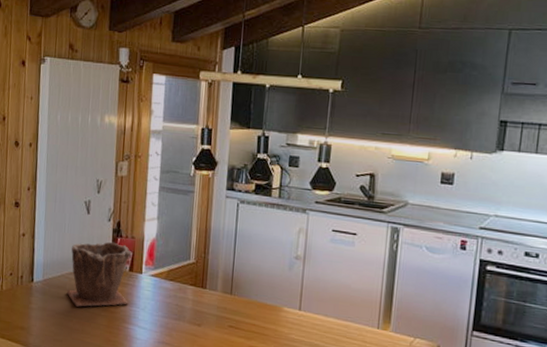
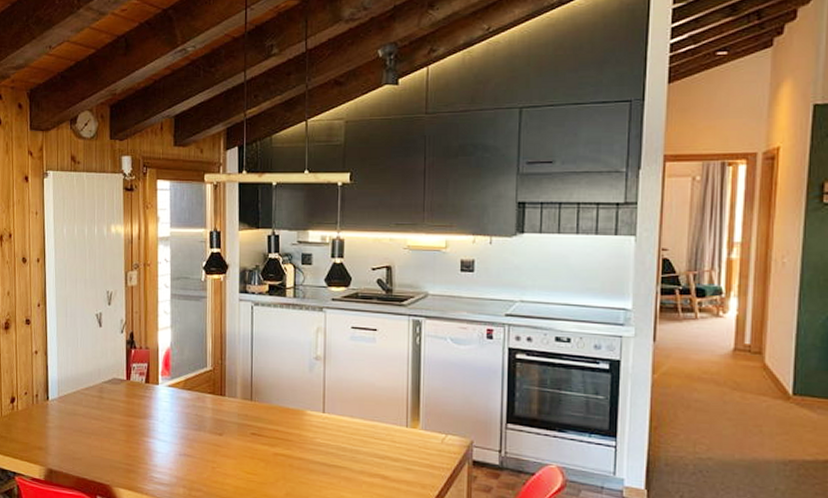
plant pot: present [66,241,132,307] -> none [83,353,147,423]

